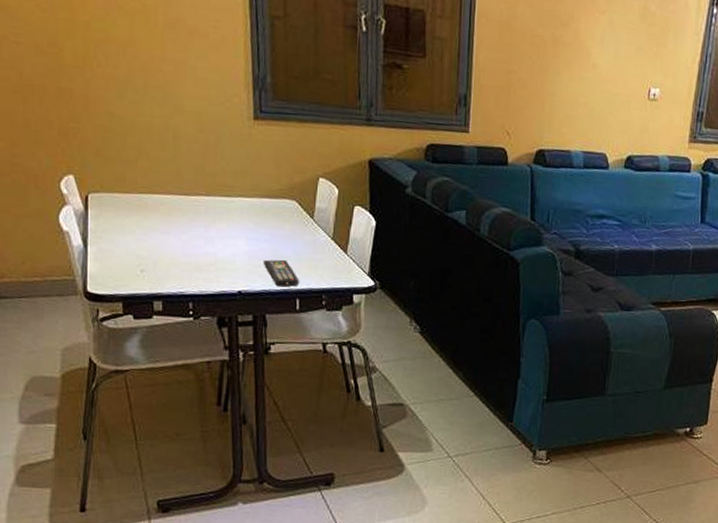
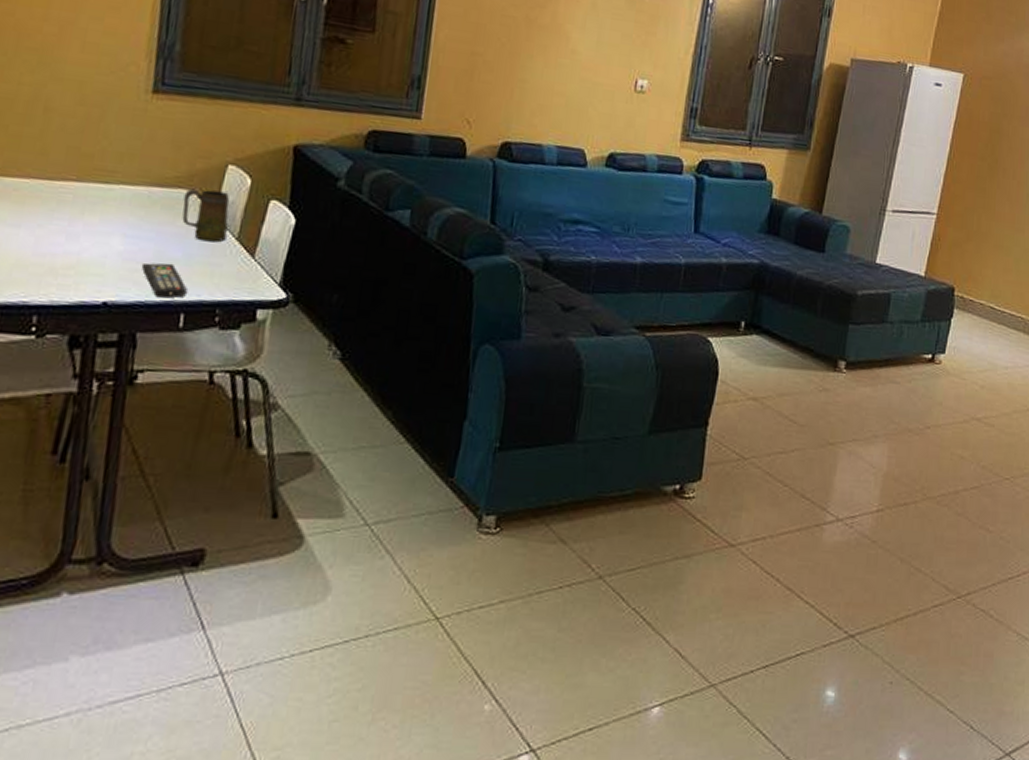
mug: none [288,199,324,242] -> present [182,190,230,243]

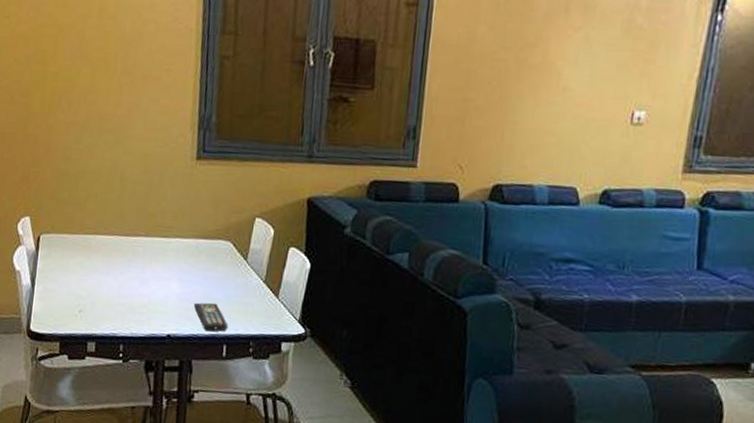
mug: present [182,190,230,243] -> none [222,240,258,285]

